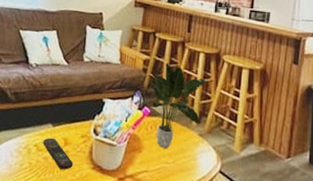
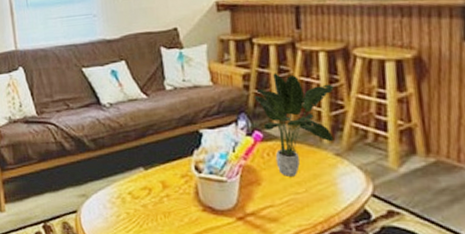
remote control: present [43,137,74,170] -> none [137,182,179,215]

